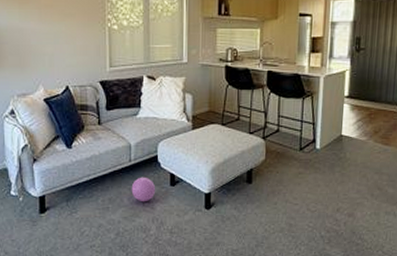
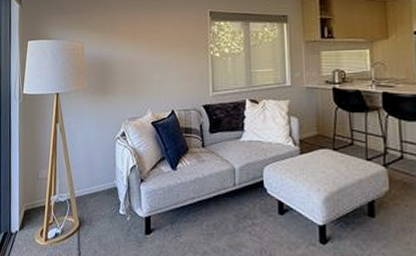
ball: present [131,177,156,202] -> none [236,202,263,231]

